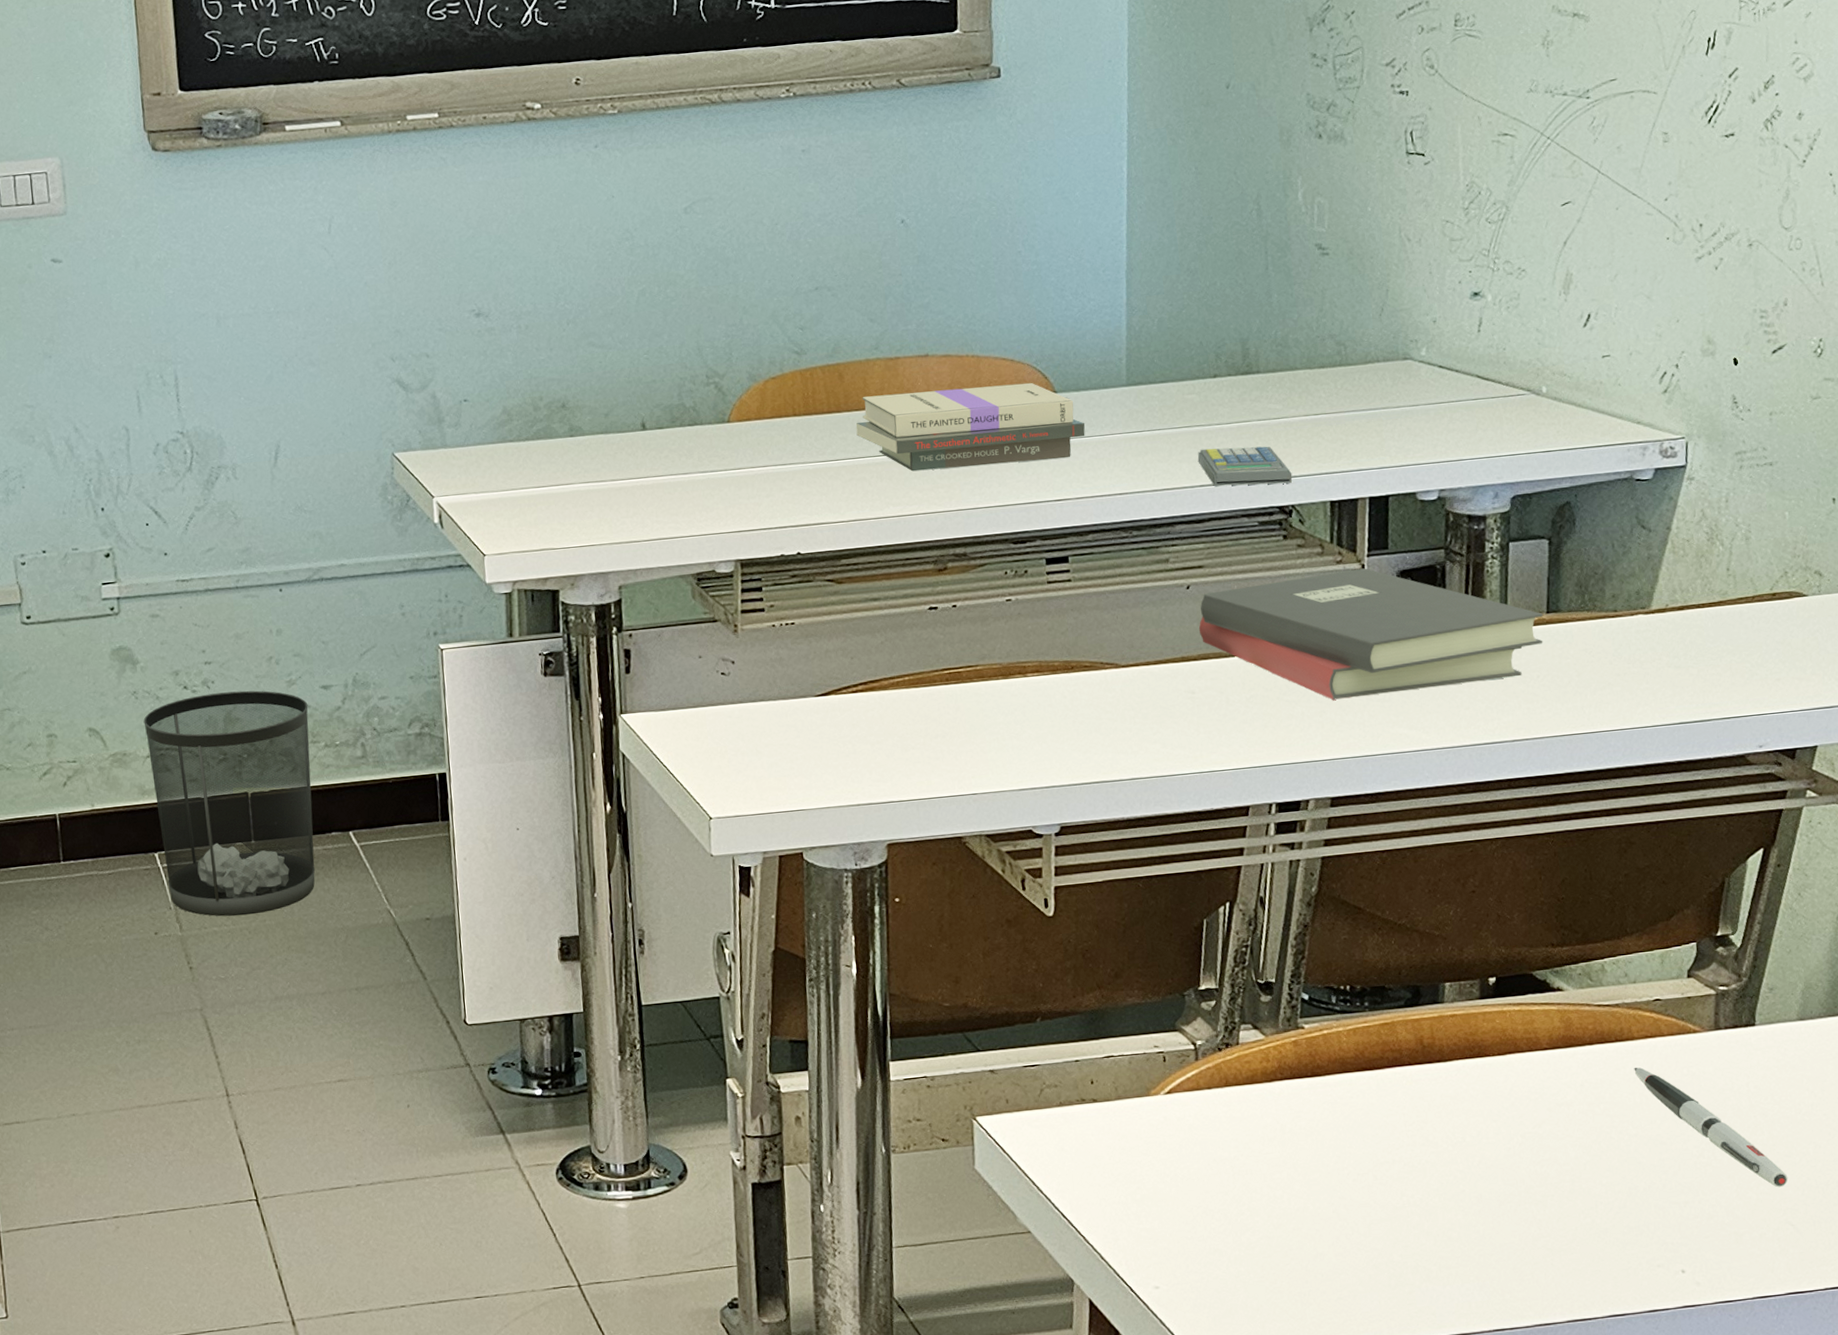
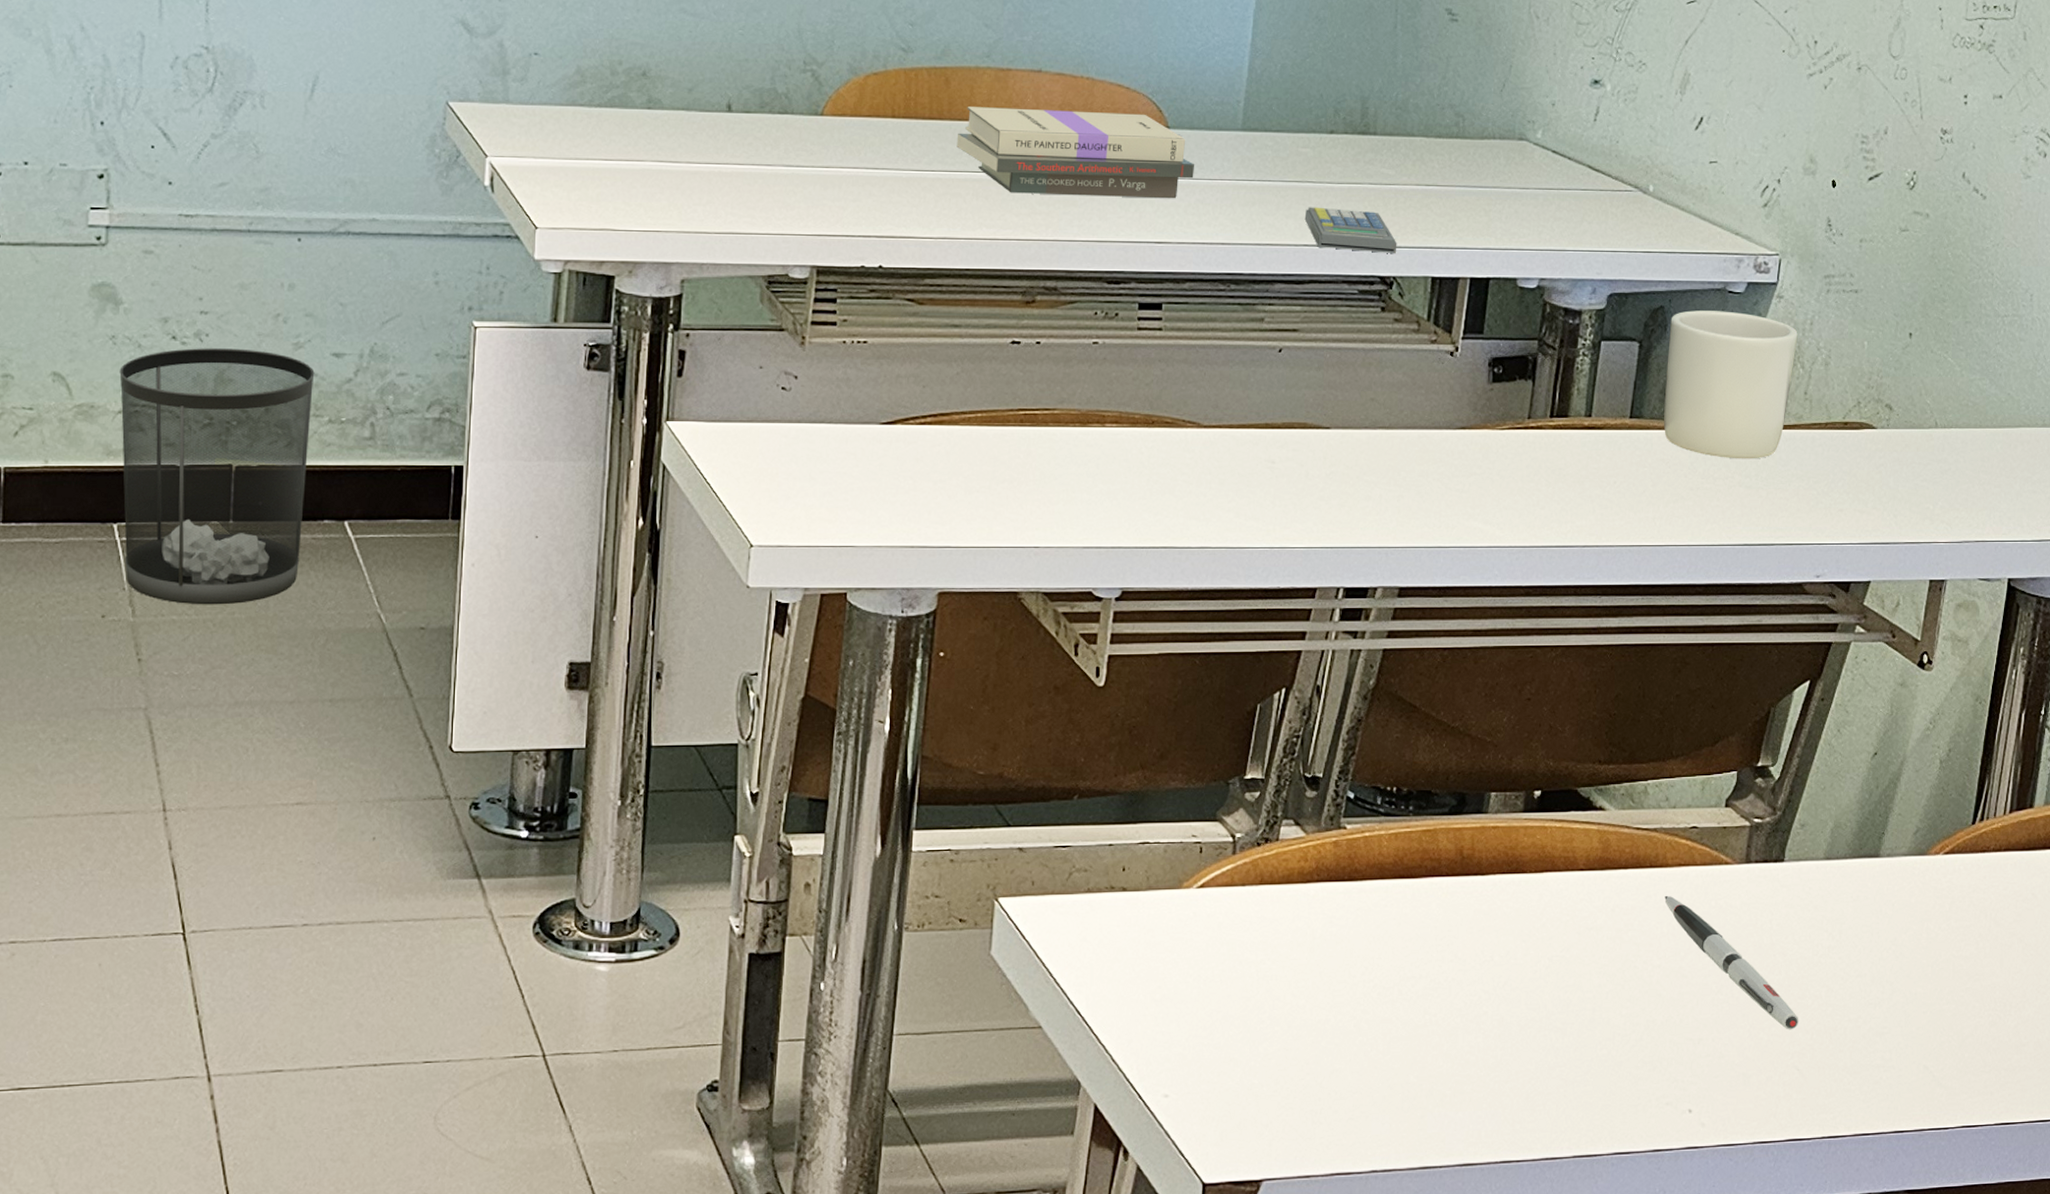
hardback book: present [1198,568,1543,700] -> none [1286,351,1626,485]
mug: none [1578,498,1714,642] -> present [1663,310,1798,459]

